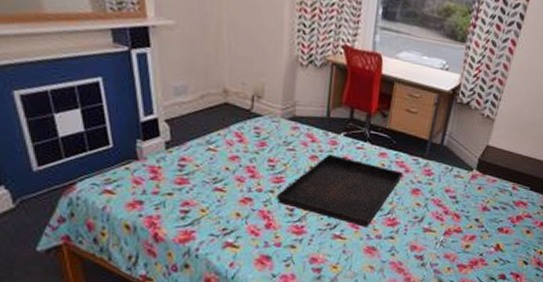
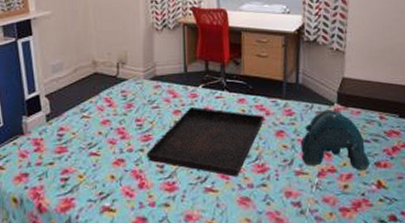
teddy bear: none [432,174,494,234] -> present [300,110,370,171]

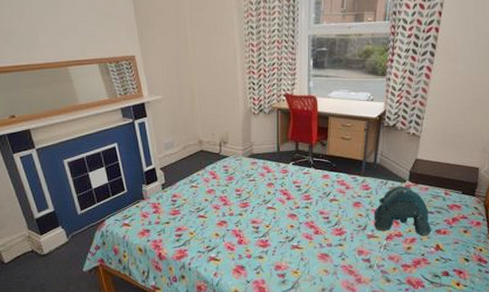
serving tray: present [146,106,264,177] -> none [244,180,344,238]

